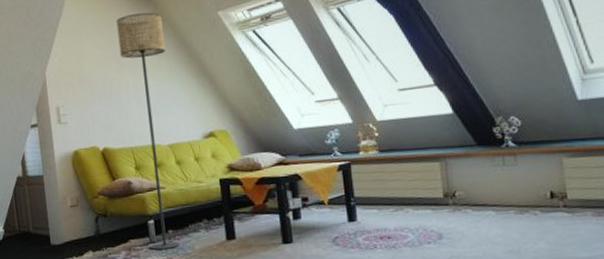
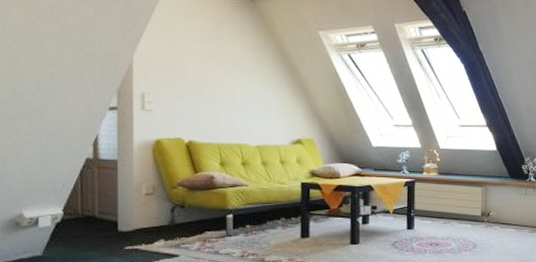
floor lamp: present [116,12,180,250] -> none [218,16,264,244]

